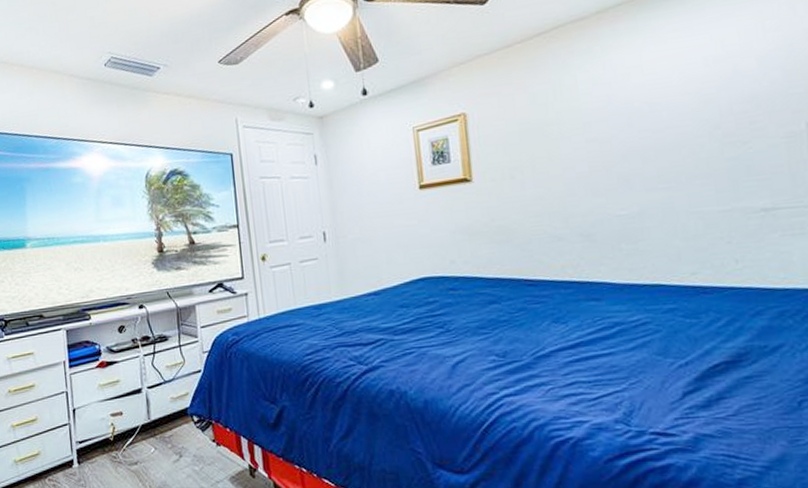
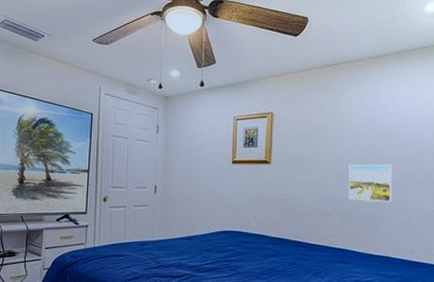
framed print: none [583,156,654,214] -> present [348,164,392,202]

